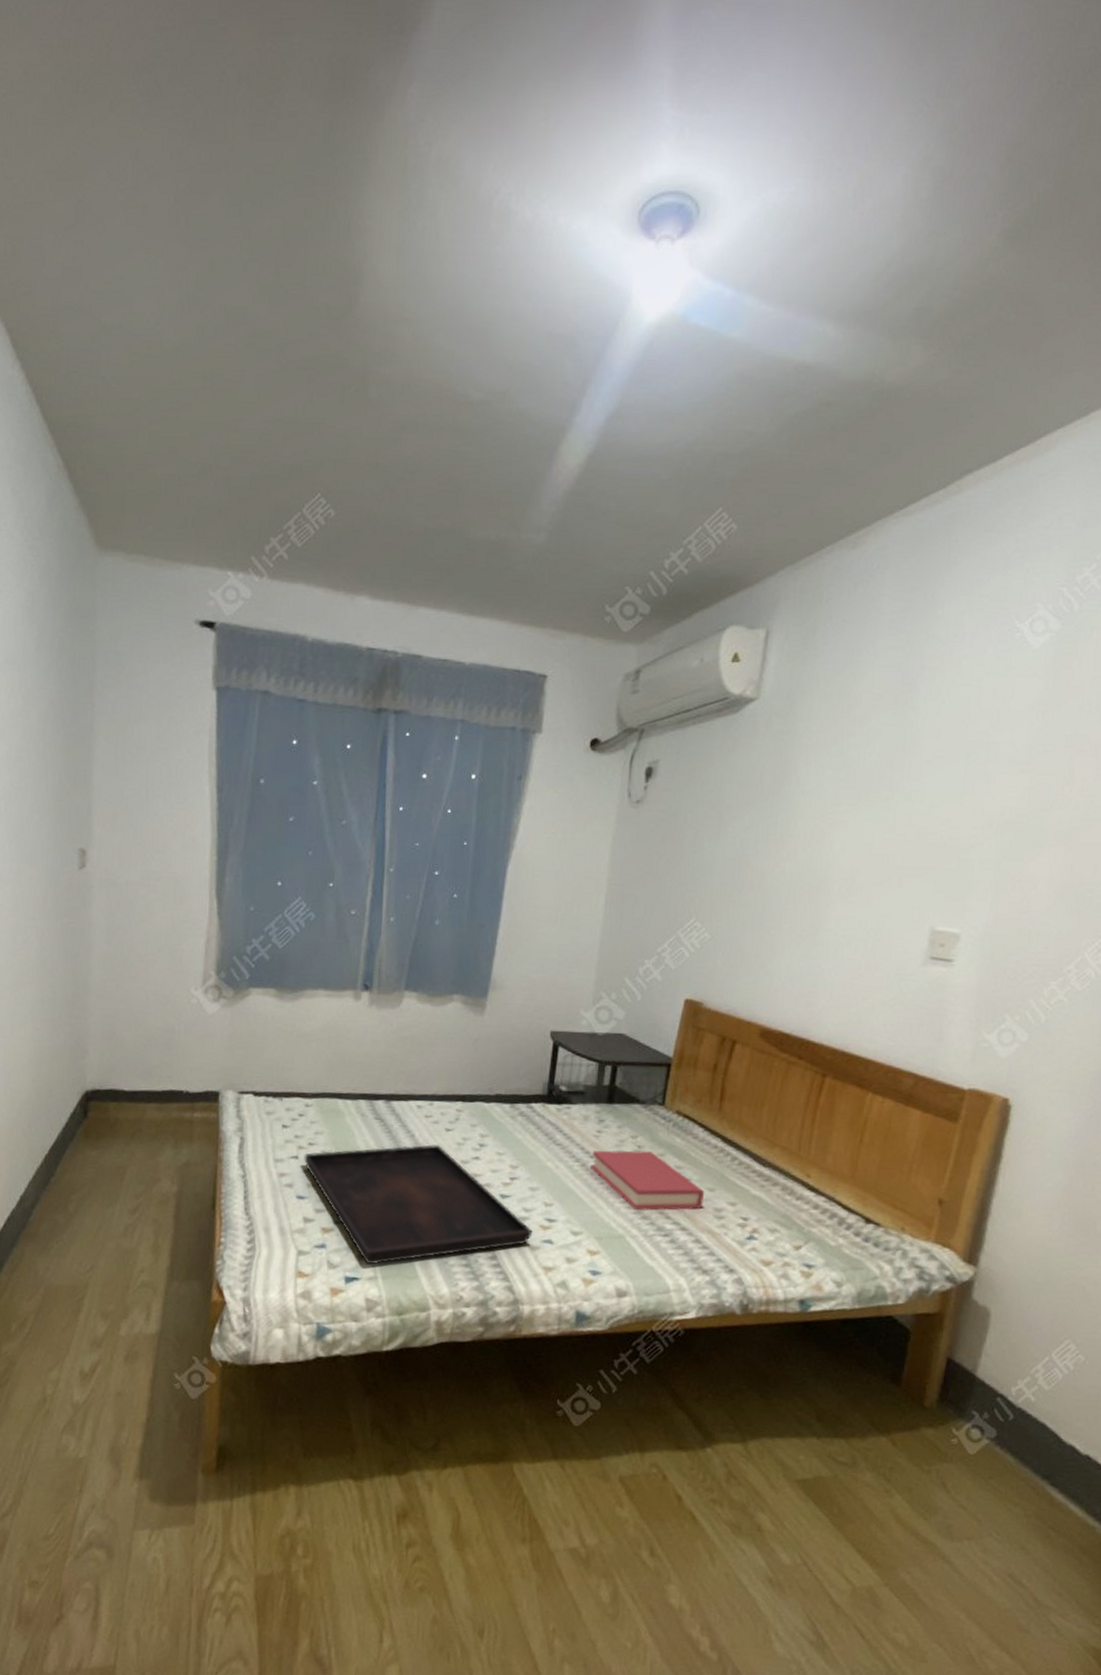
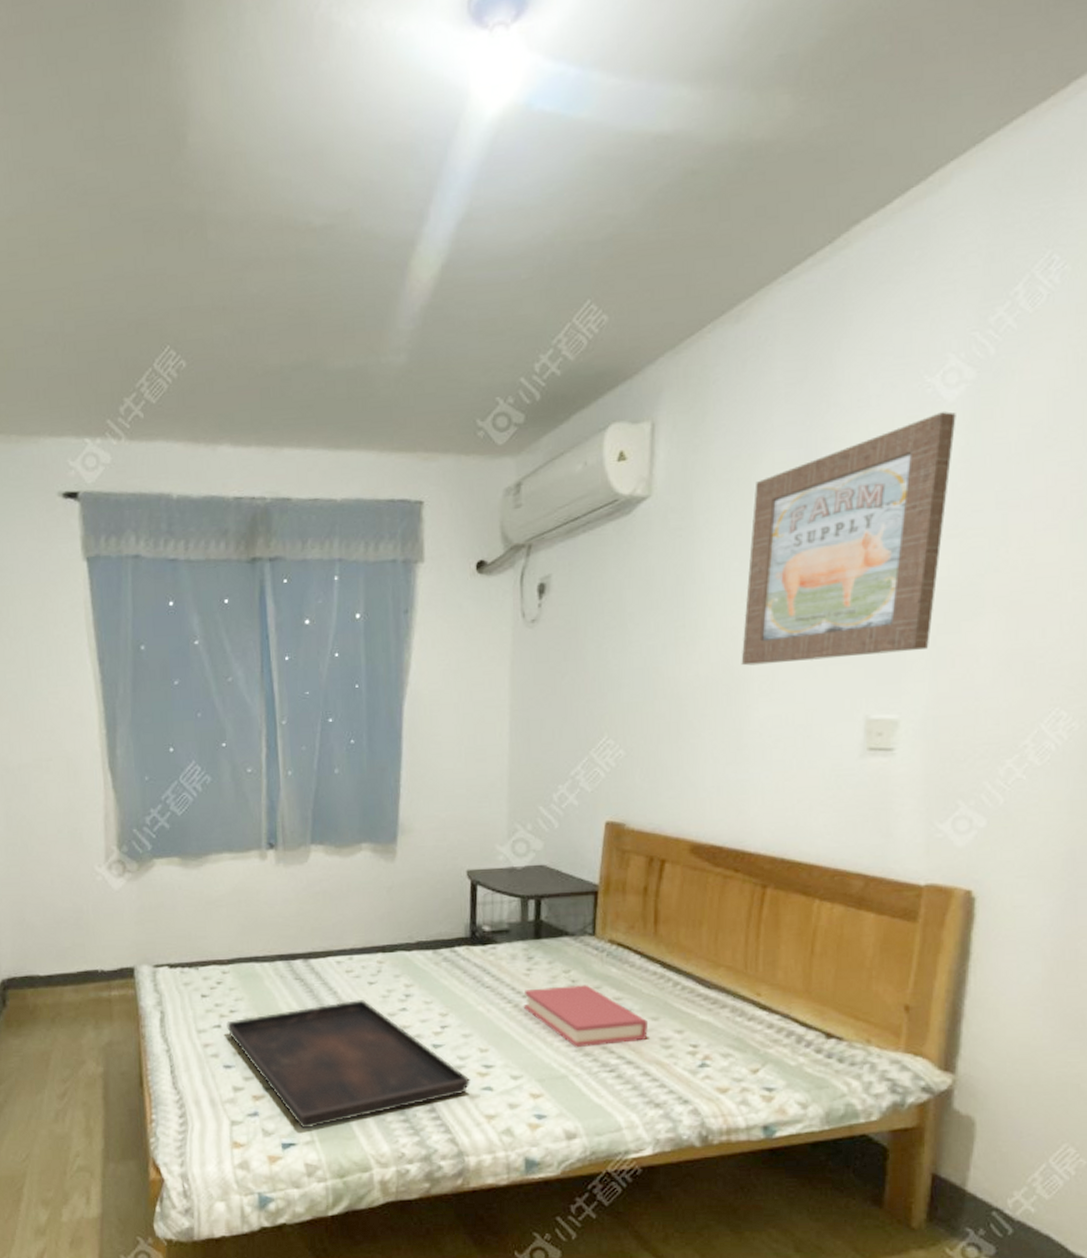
wall art: none [824,656,1039,872] -> present [741,412,956,666]

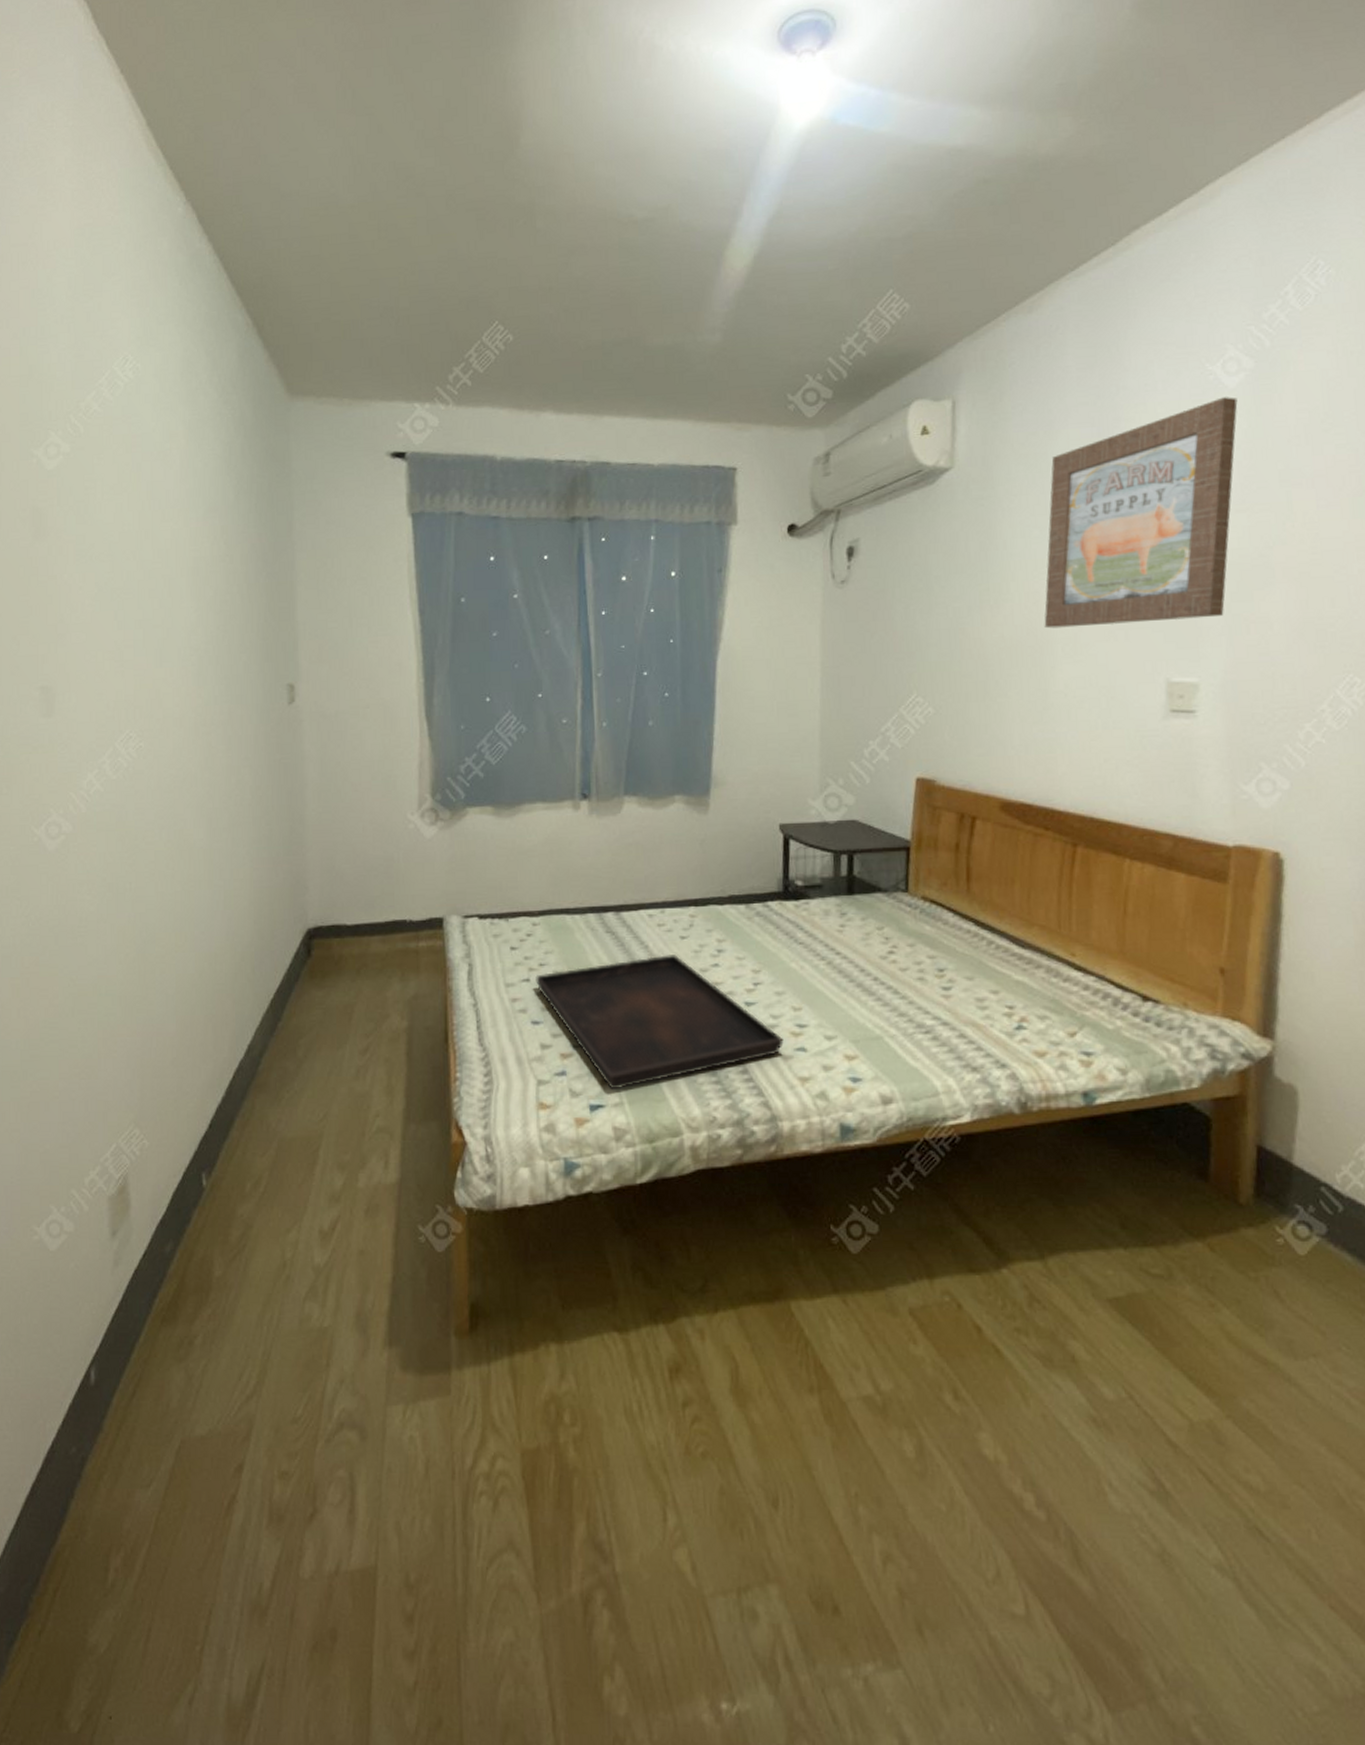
hardback book: present [523,985,649,1048] -> none [837,942,964,1008]

